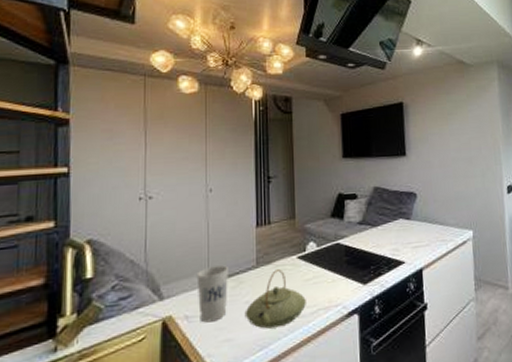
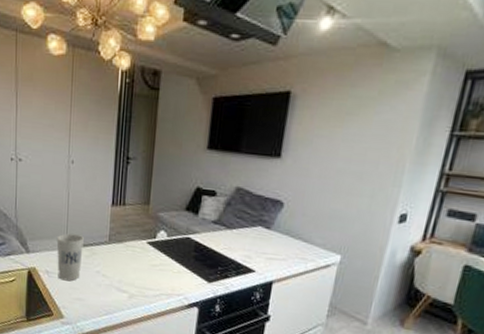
teapot: present [244,269,306,329] -> none [95,249,151,300]

